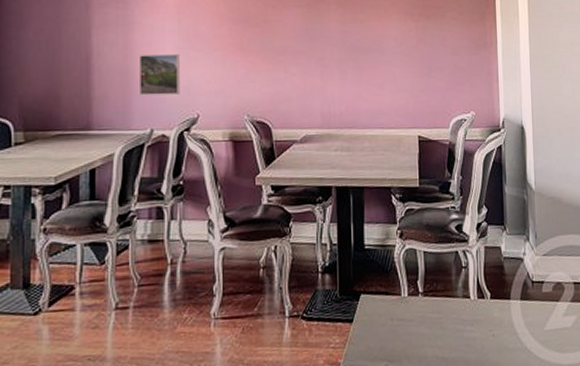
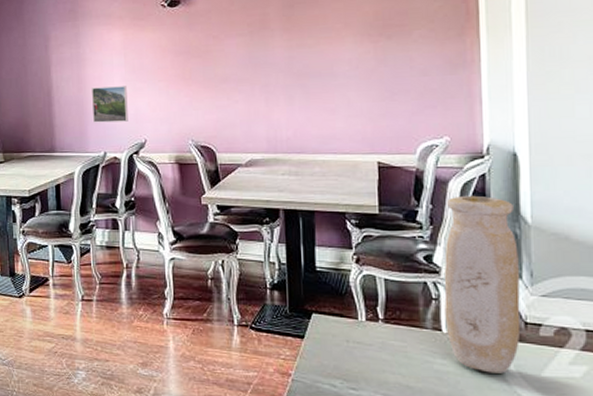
vase: none [471,165,529,334] -> present [444,195,521,374]

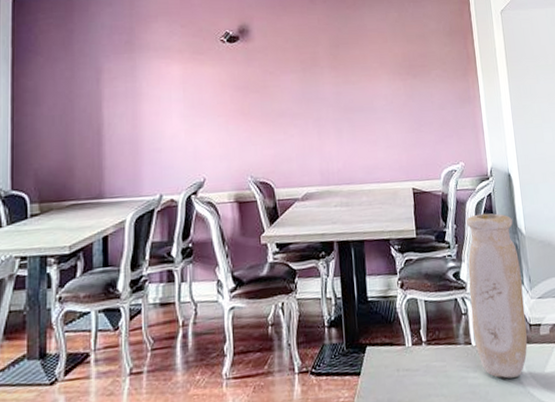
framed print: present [92,86,128,123] -> none [148,122,187,163]

